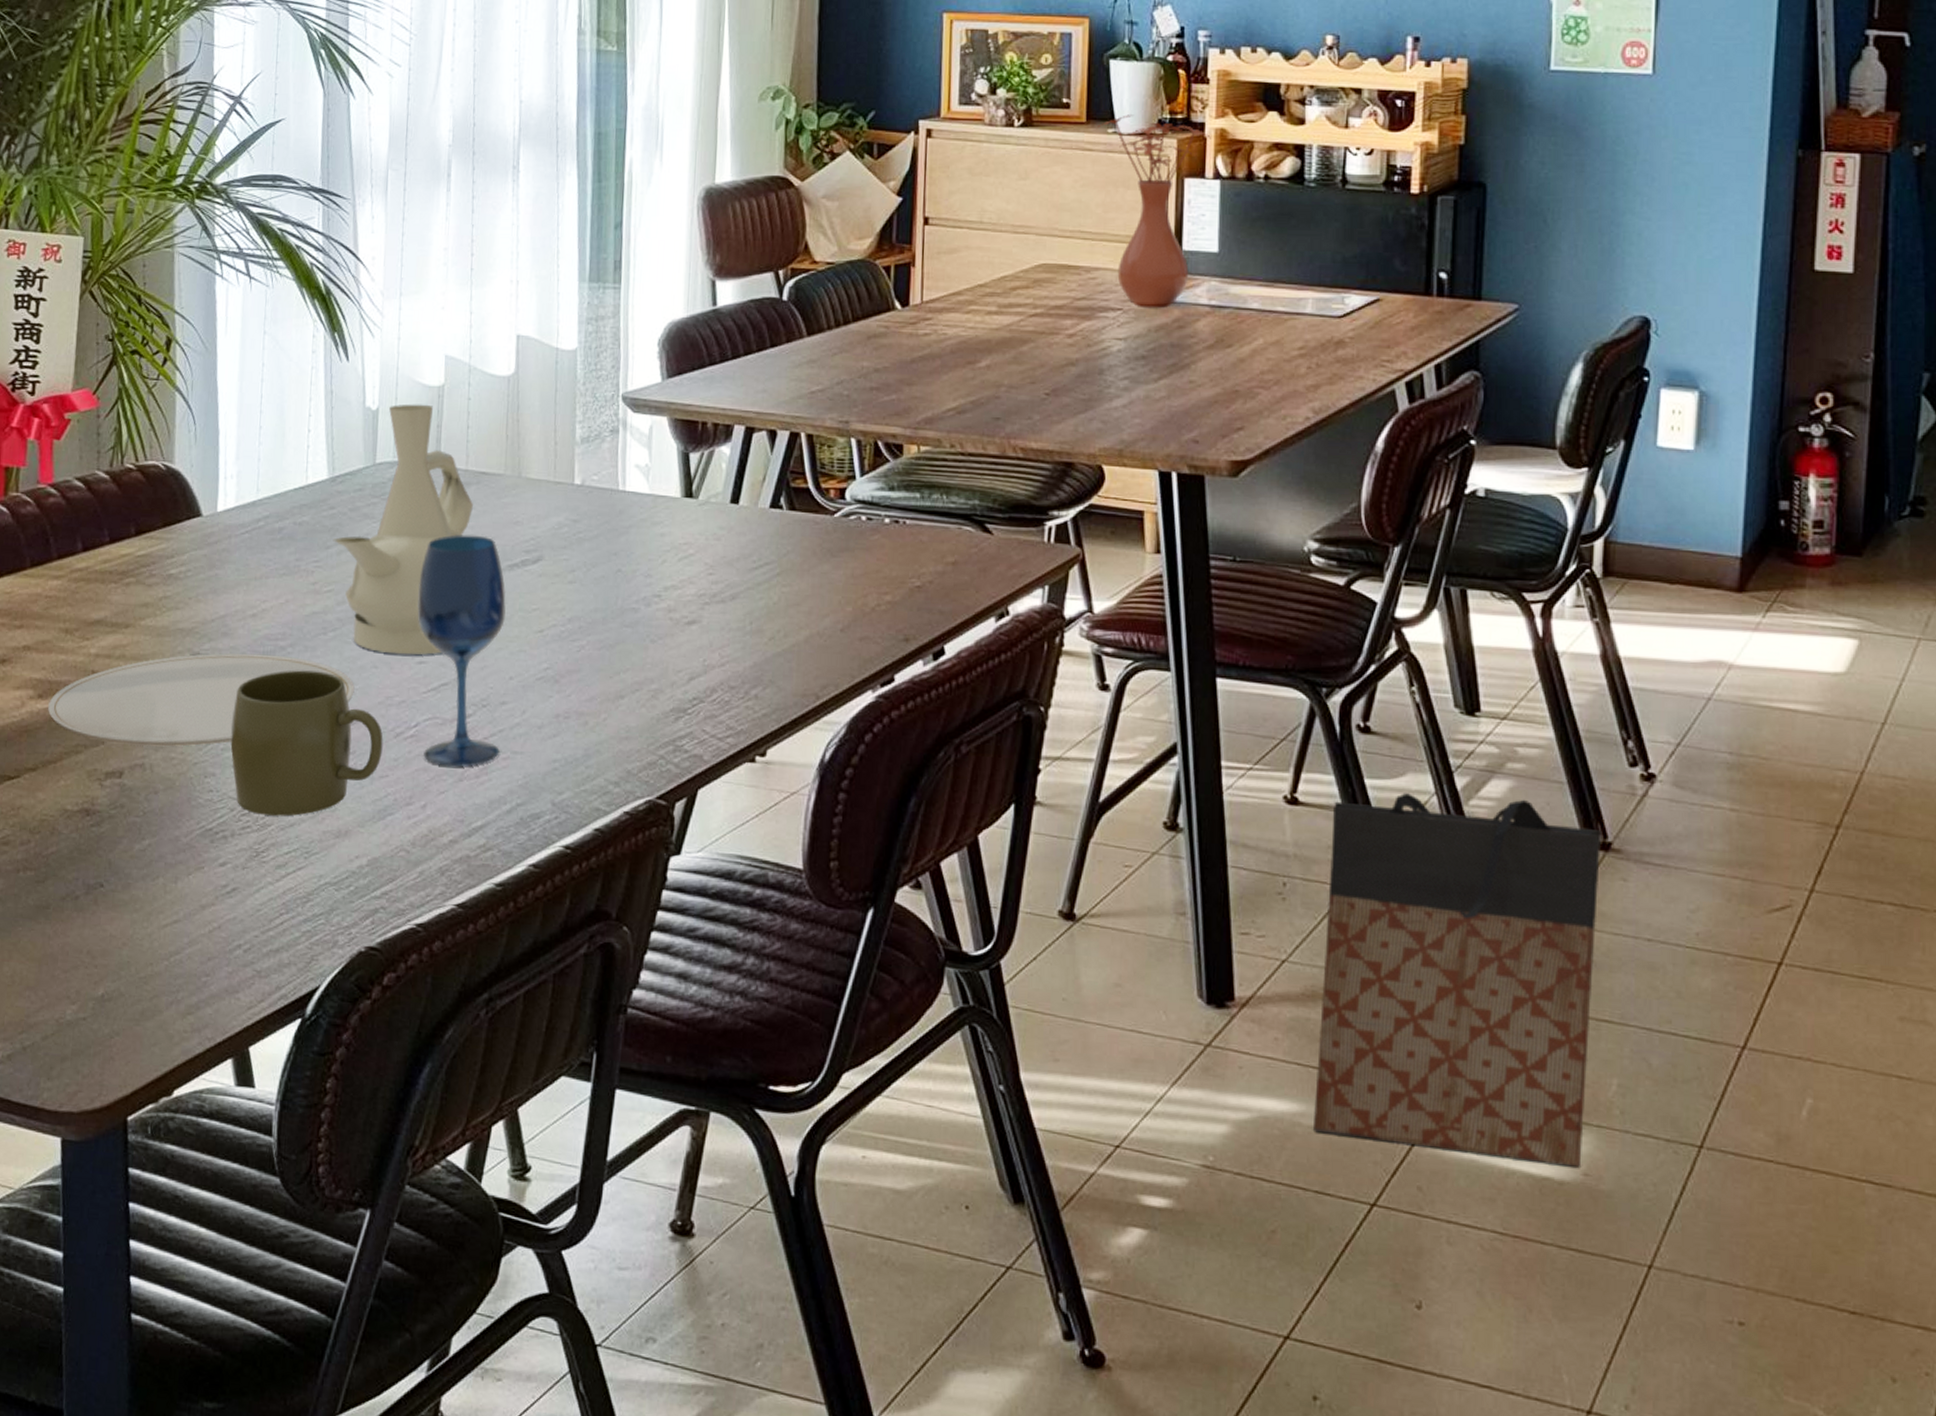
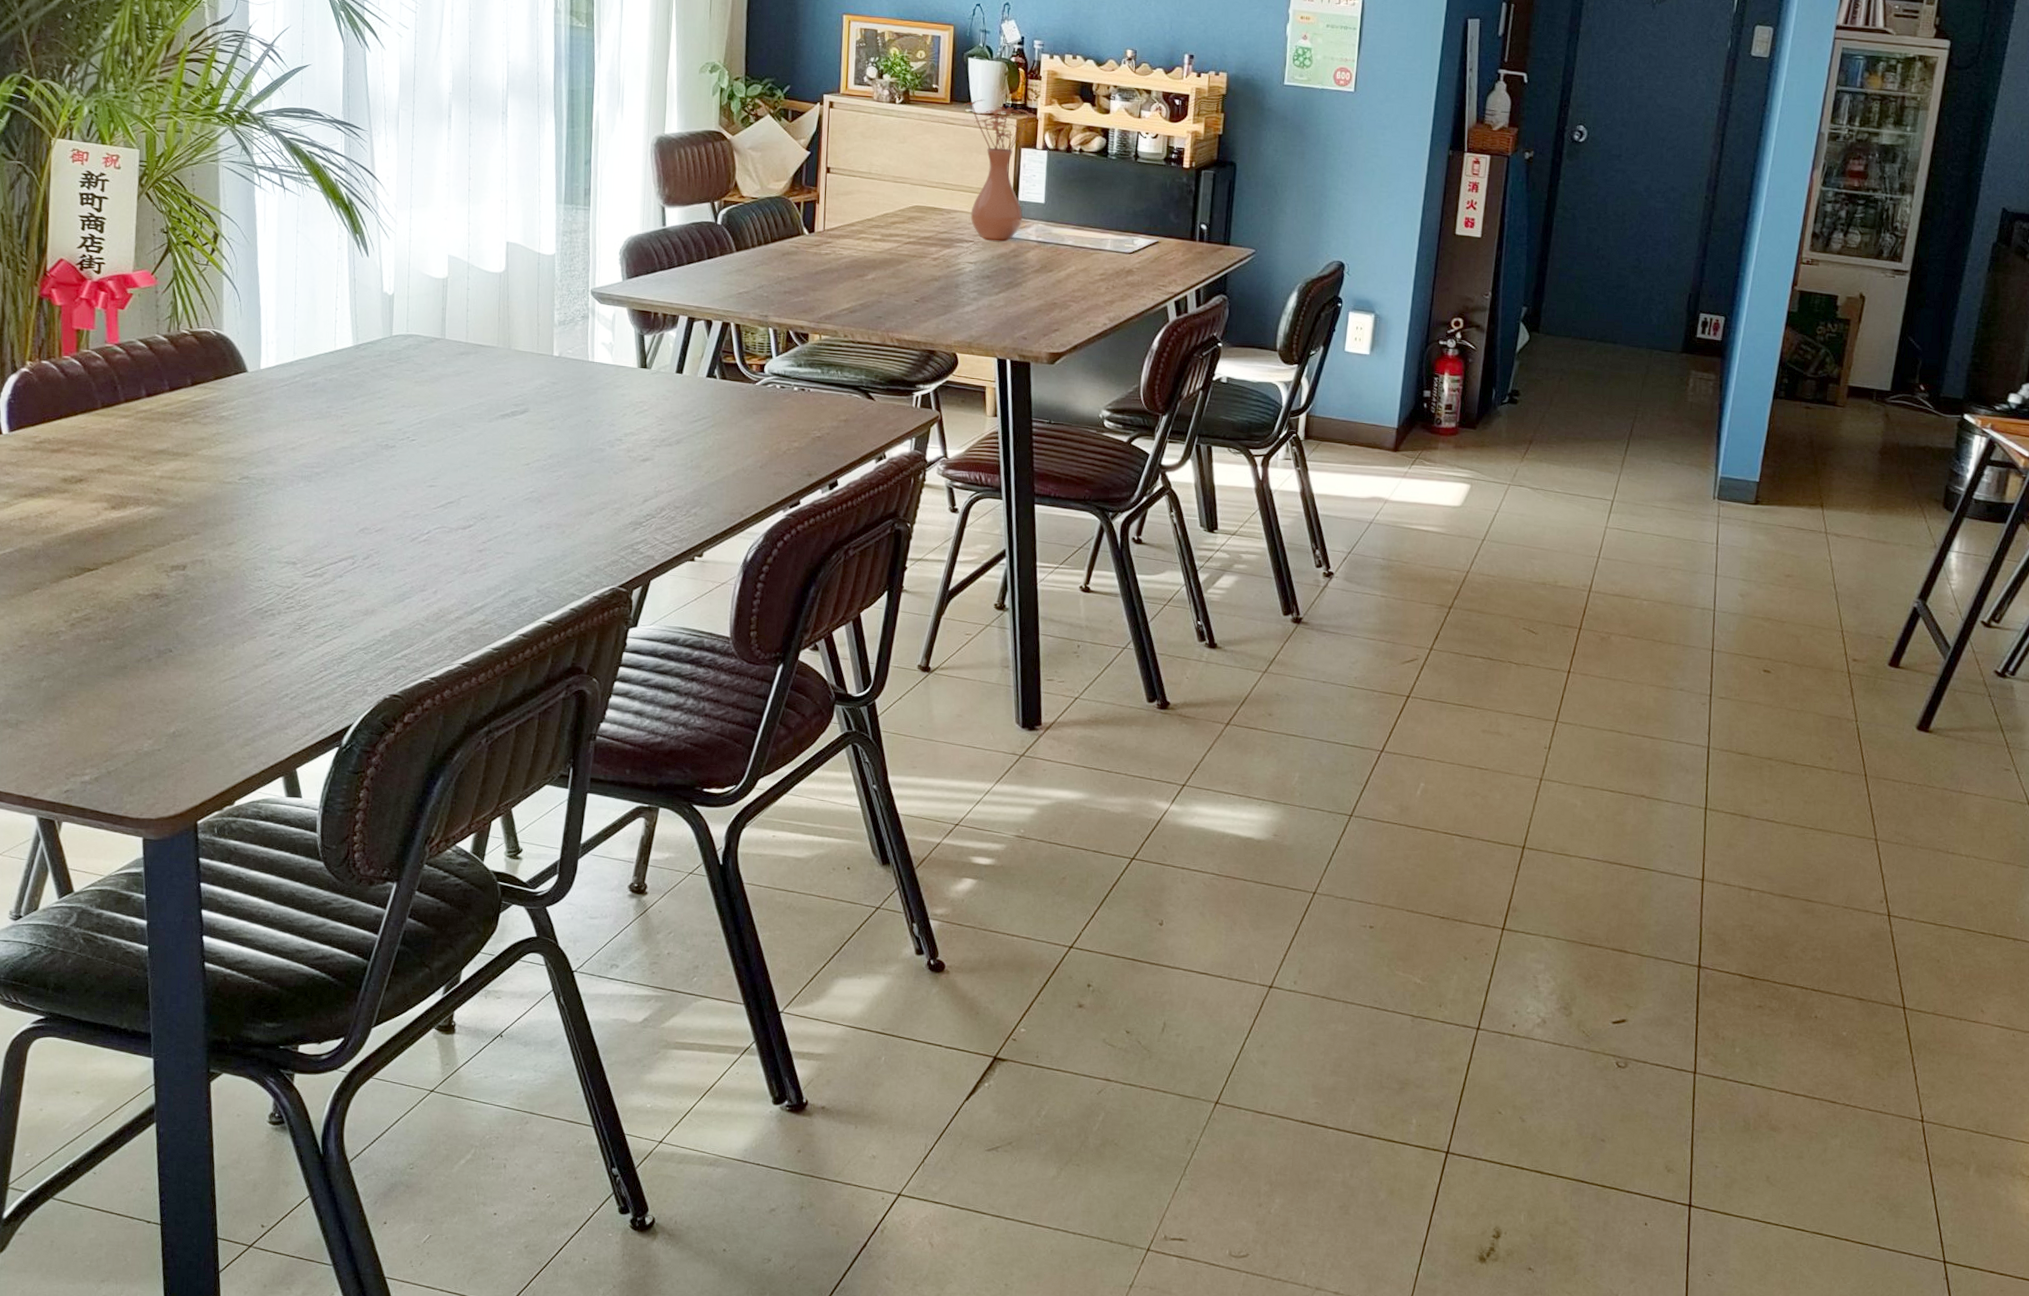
plate: present [48,653,355,747] -> none [120,477,378,547]
mug: present [230,670,383,817] -> none [276,490,402,599]
coffeepot: present [333,404,473,655] -> none [358,291,472,481]
wineglass: present [417,534,507,767] -> none [428,391,500,563]
bag: present [1314,793,1601,1168] -> none [1094,584,1295,831]

